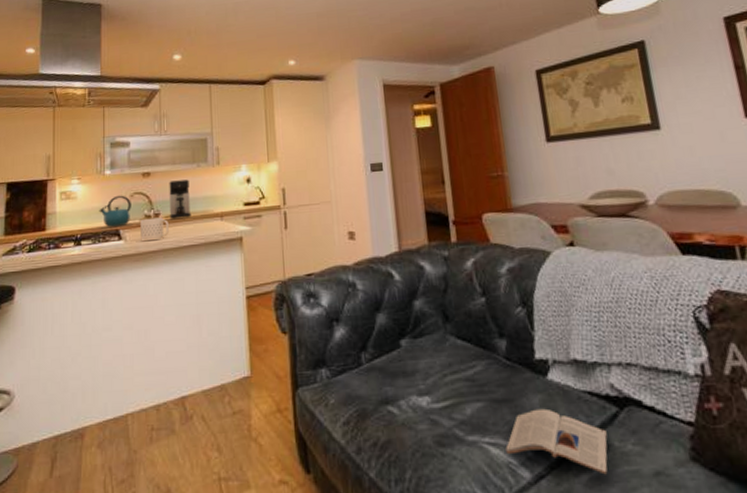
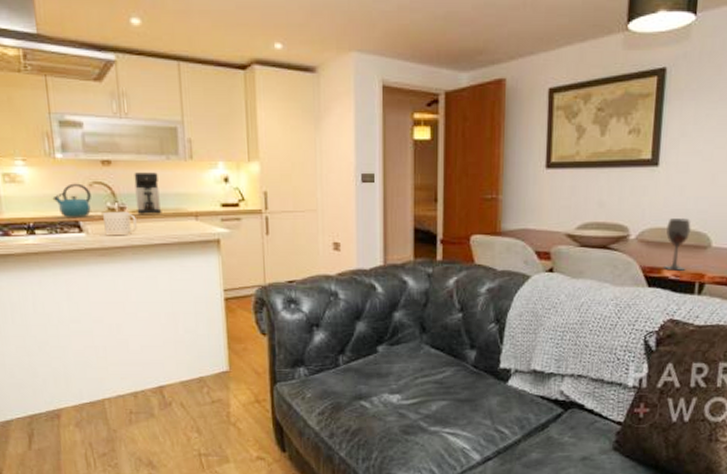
magazine: present [505,408,608,475] -> none [462,408,550,459]
wine glass: none [685,178,720,235] -> present [664,218,692,271]

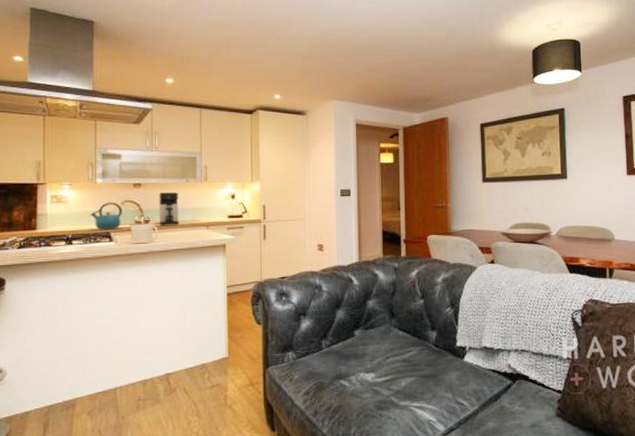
wine glass: present [664,218,692,271] -> none [578,218,598,260]

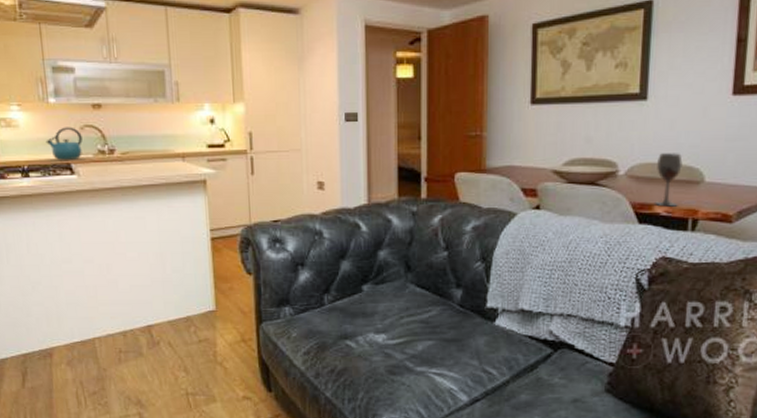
mug: present [131,223,158,244] -> none [94,153,126,178]
coffee maker: present [159,192,180,227] -> none [123,115,150,157]
wine glass: none [578,218,598,260] -> present [655,153,683,207]

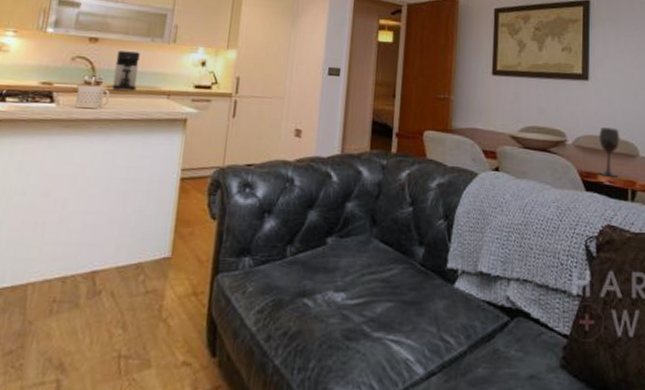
kettle: present [46,127,83,161] -> none [32,56,72,89]
mug: none [94,153,126,178] -> present [75,84,110,109]
coffee maker: none [123,115,150,157] -> present [112,51,140,91]

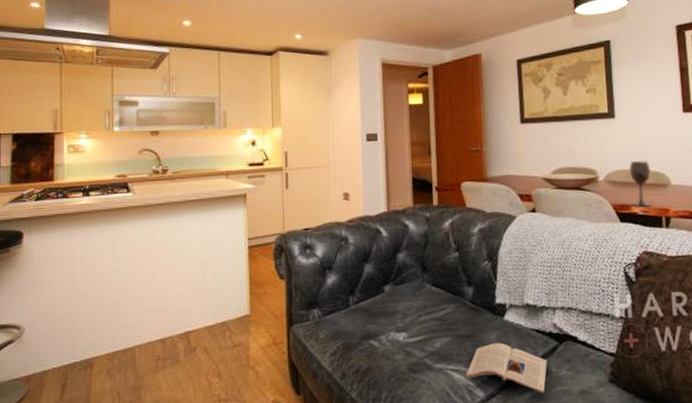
mug: present [75,84,110,109] -> none [149,173,176,195]
coffee maker: present [112,51,140,91] -> none [177,139,198,176]
magazine: none [406,312,496,375] -> present [466,342,547,394]

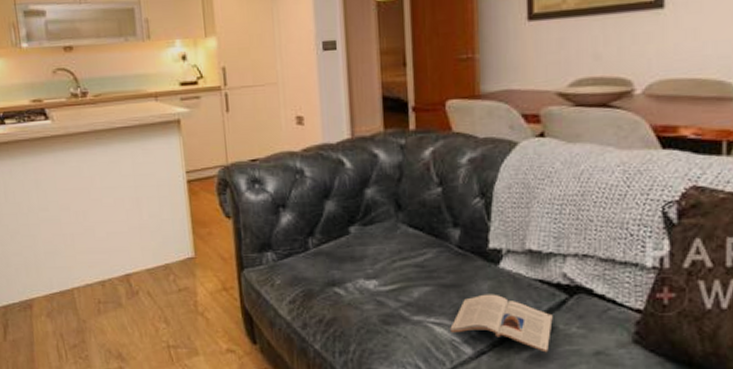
wine glass: present [629,161,652,207] -> none [679,66,711,128]

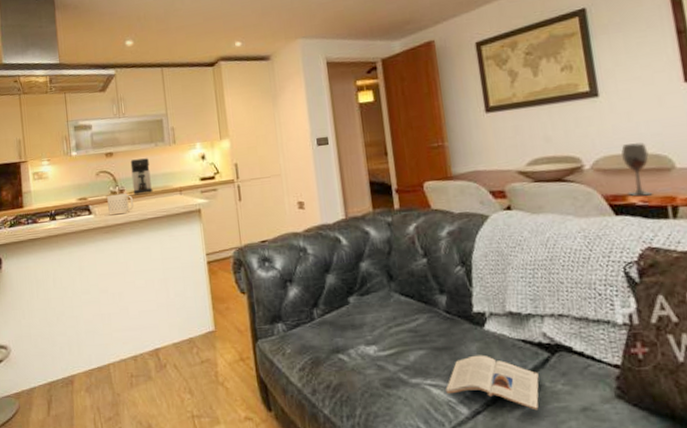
mug: none [67,96,99,122] -> present [107,193,134,216]
coffee maker: none [94,55,123,100] -> present [130,158,153,195]
wine glass: none [679,66,711,128] -> present [620,142,653,197]

